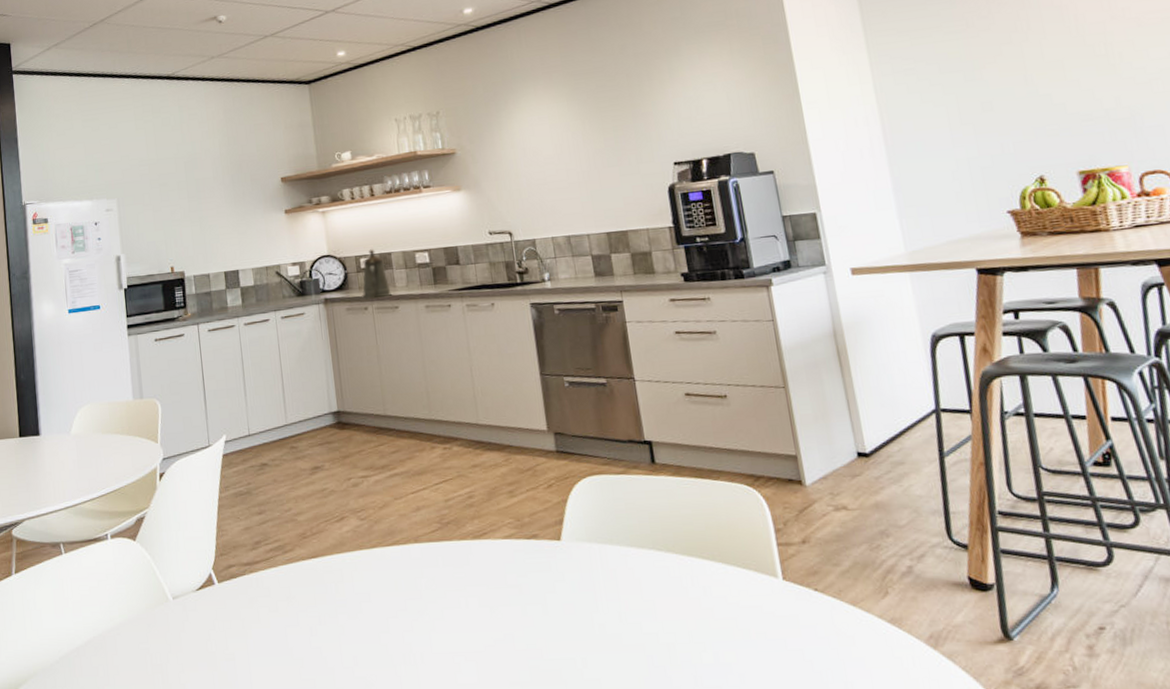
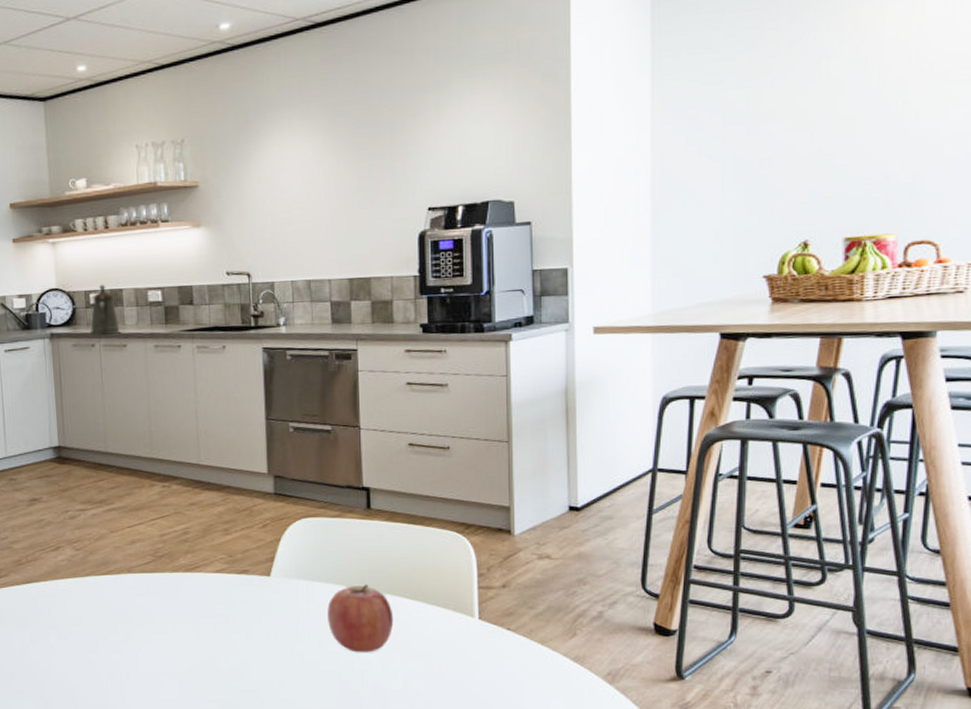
fruit: none [623,545,695,622] -> present [327,584,394,653]

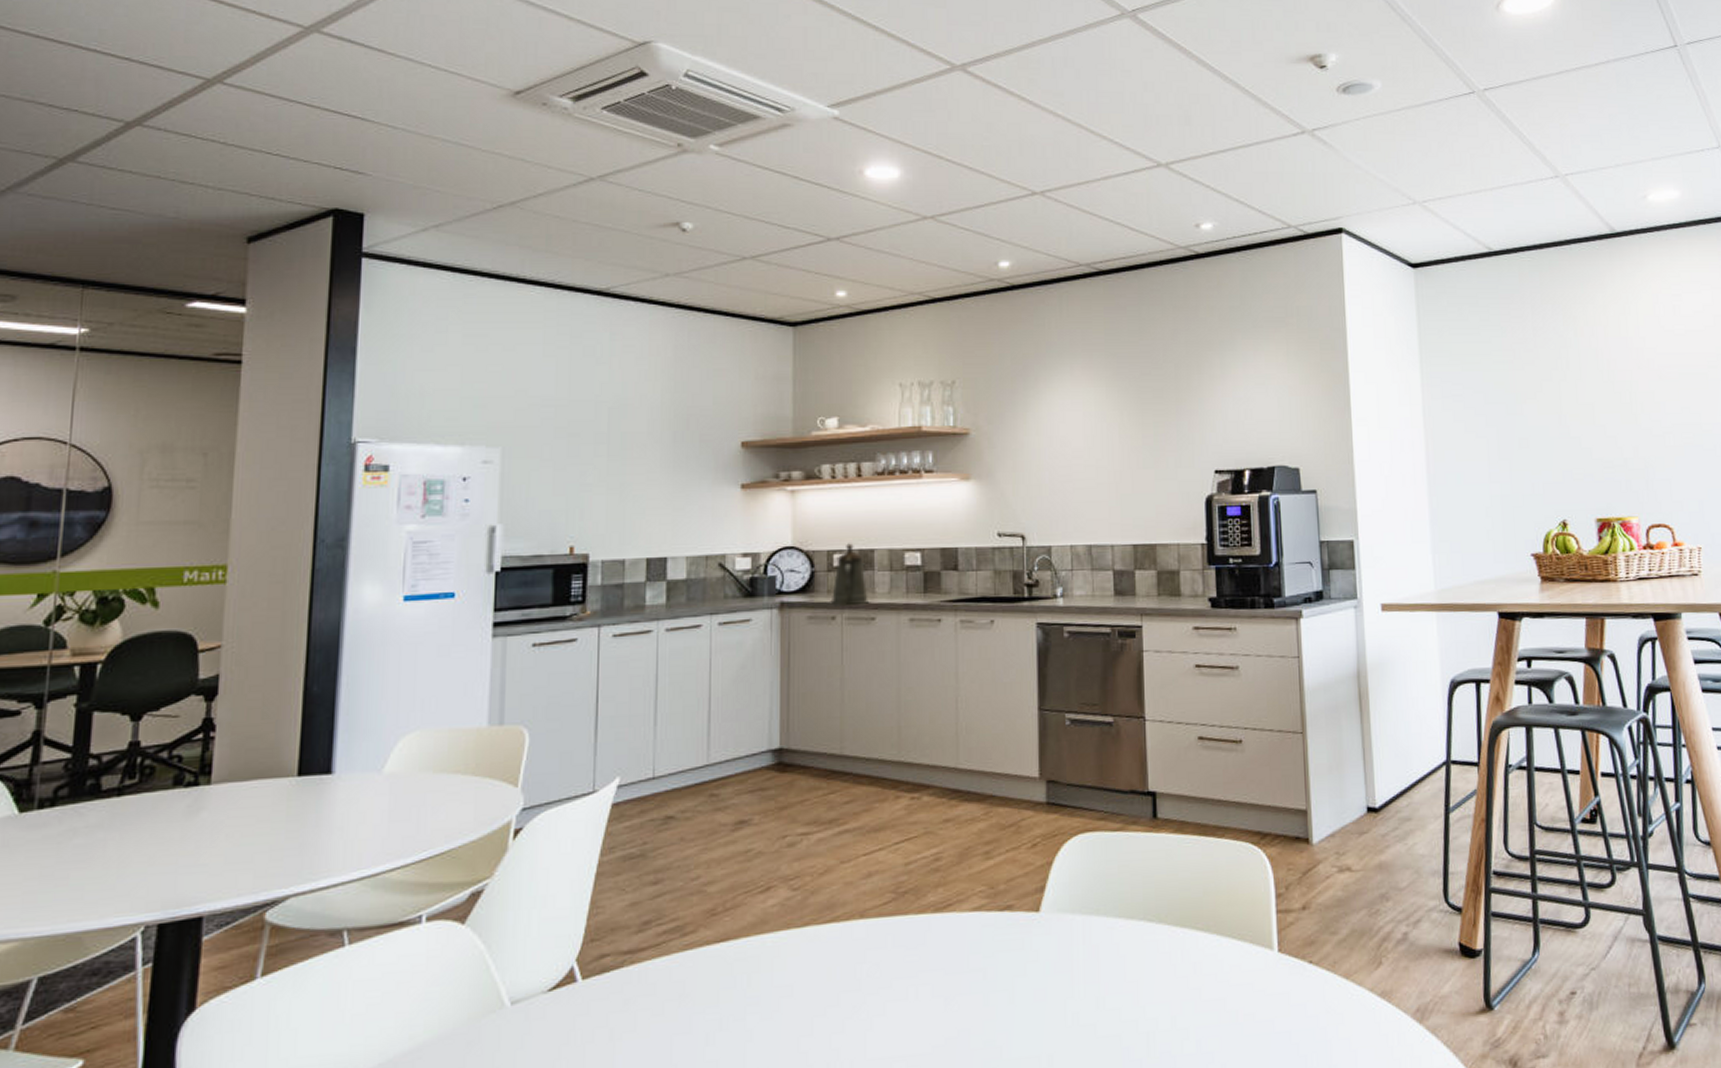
fruit: present [327,584,394,653] -> none [1107,915,1184,1007]

